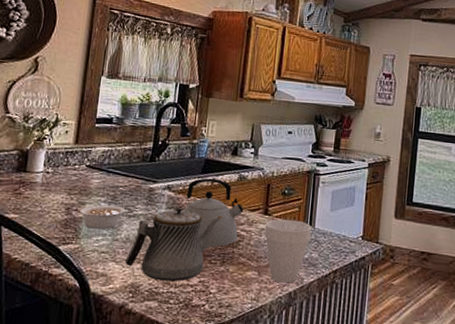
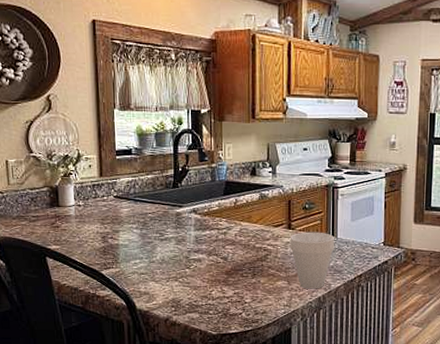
legume: present [79,205,133,230] -> none [114,231,164,254]
teapot: present [124,208,224,282] -> none [163,229,250,295]
kettle: present [182,178,244,247] -> none [210,199,268,262]

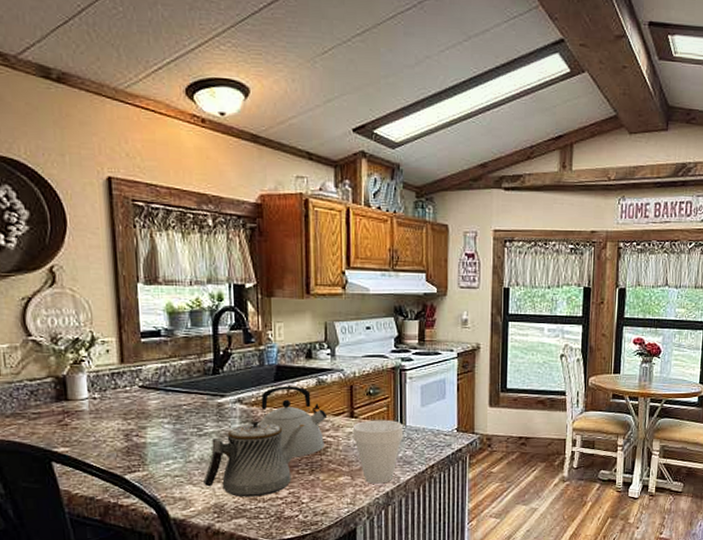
teapot: none [163,229,250,295] -> present [202,421,306,497]
kettle: none [210,199,268,262] -> present [259,386,328,457]

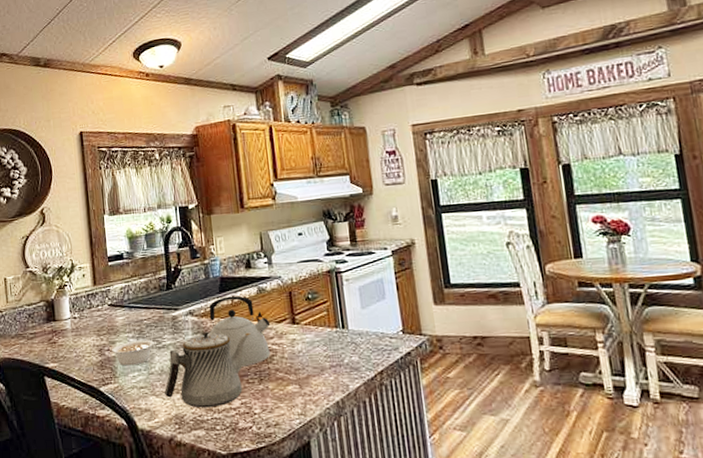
legume: none [140,426,202,453] -> present [111,339,161,366]
cup: present [352,419,404,484] -> none [295,324,348,393]

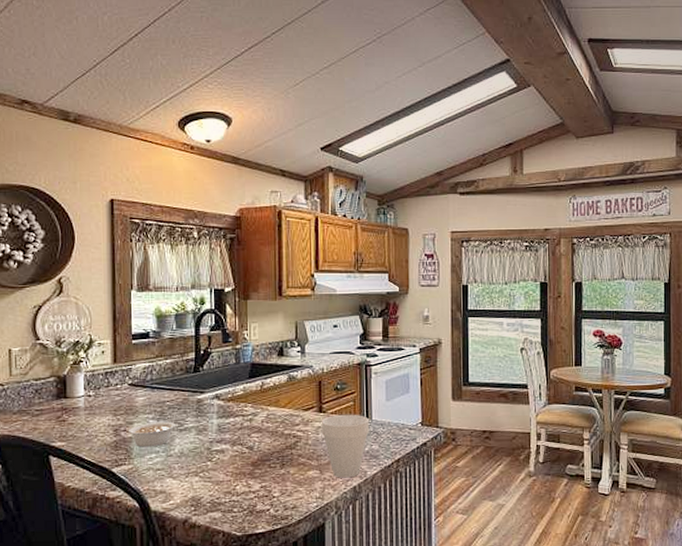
teapot: present [164,331,251,408] -> none [181,416,278,491]
kettle: present [208,295,271,367] -> none [234,382,298,452]
cup: none [295,324,348,393] -> present [321,414,370,478]

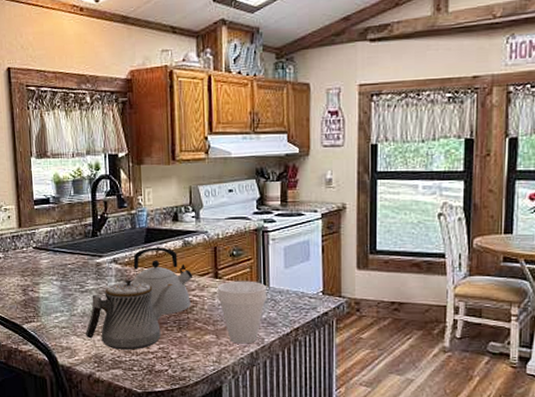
legume: present [128,421,183,448] -> none [35,283,84,307]
teapot: none [181,416,278,491] -> present [85,279,174,350]
kettle: none [234,382,298,452] -> present [132,247,193,315]

